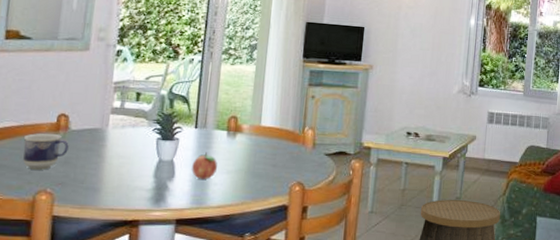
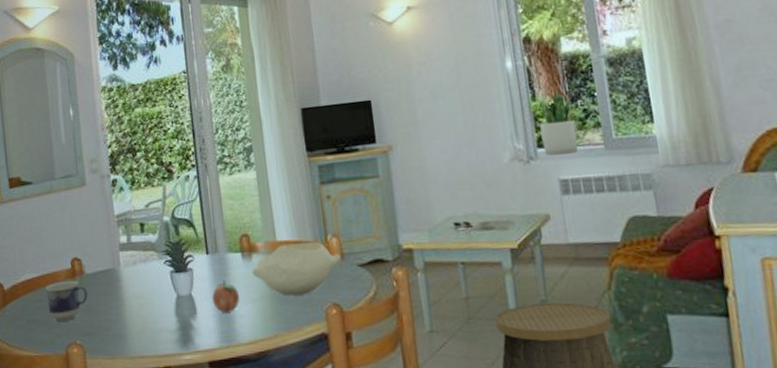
bowl: none [233,130,312,173] -> present [251,242,340,296]
planter: none [482,47,509,95] -> present [537,89,578,156]

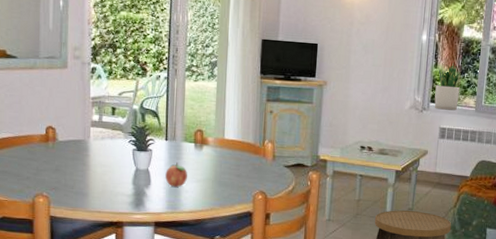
cup: present [45,280,88,322] -> none [19,143,58,176]
bowl: present [251,242,340,296] -> none [200,142,272,182]

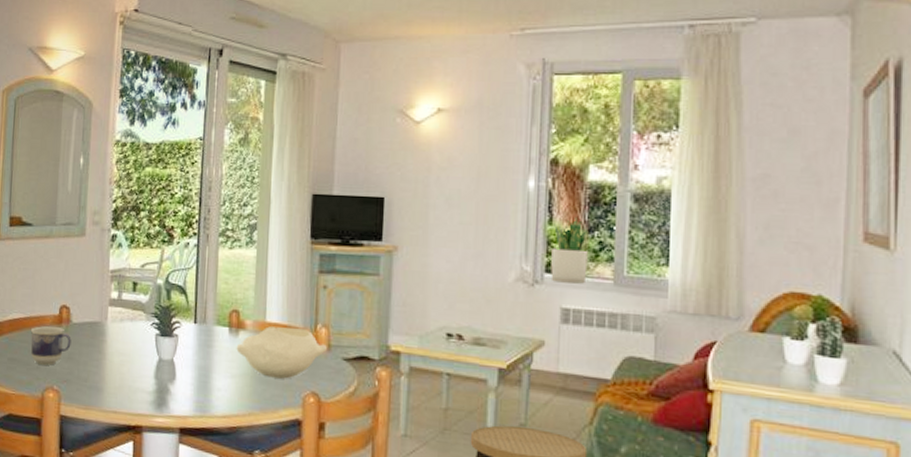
cup: none [19,143,58,176] -> present [30,326,72,365]
fruit: present [165,162,187,187] -> none [193,352,220,384]
bowl: none [200,142,272,182] -> present [236,326,327,379]

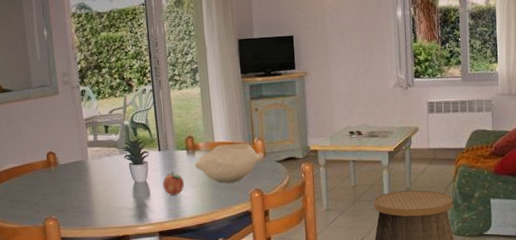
cup: present [30,326,72,365] -> none [25,169,61,201]
fruit: none [193,352,220,384] -> present [163,171,184,195]
planter: present [551,217,589,284] -> none [417,34,443,84]

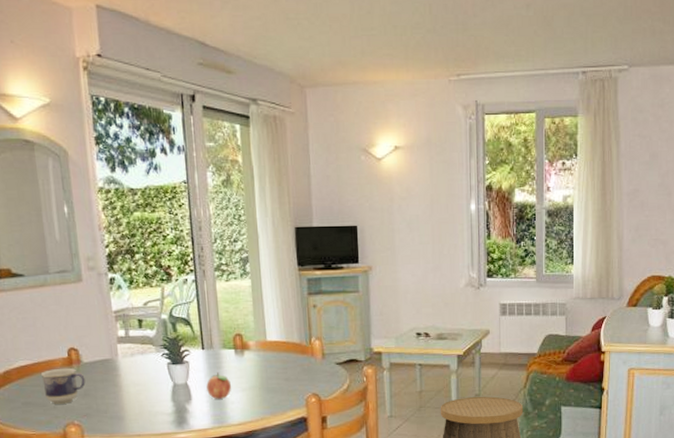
cup: none [25,169,61,201] -> present [40,368,86,404]
bowl: present [194,143,263,183] -> none [243,343,321,387]

